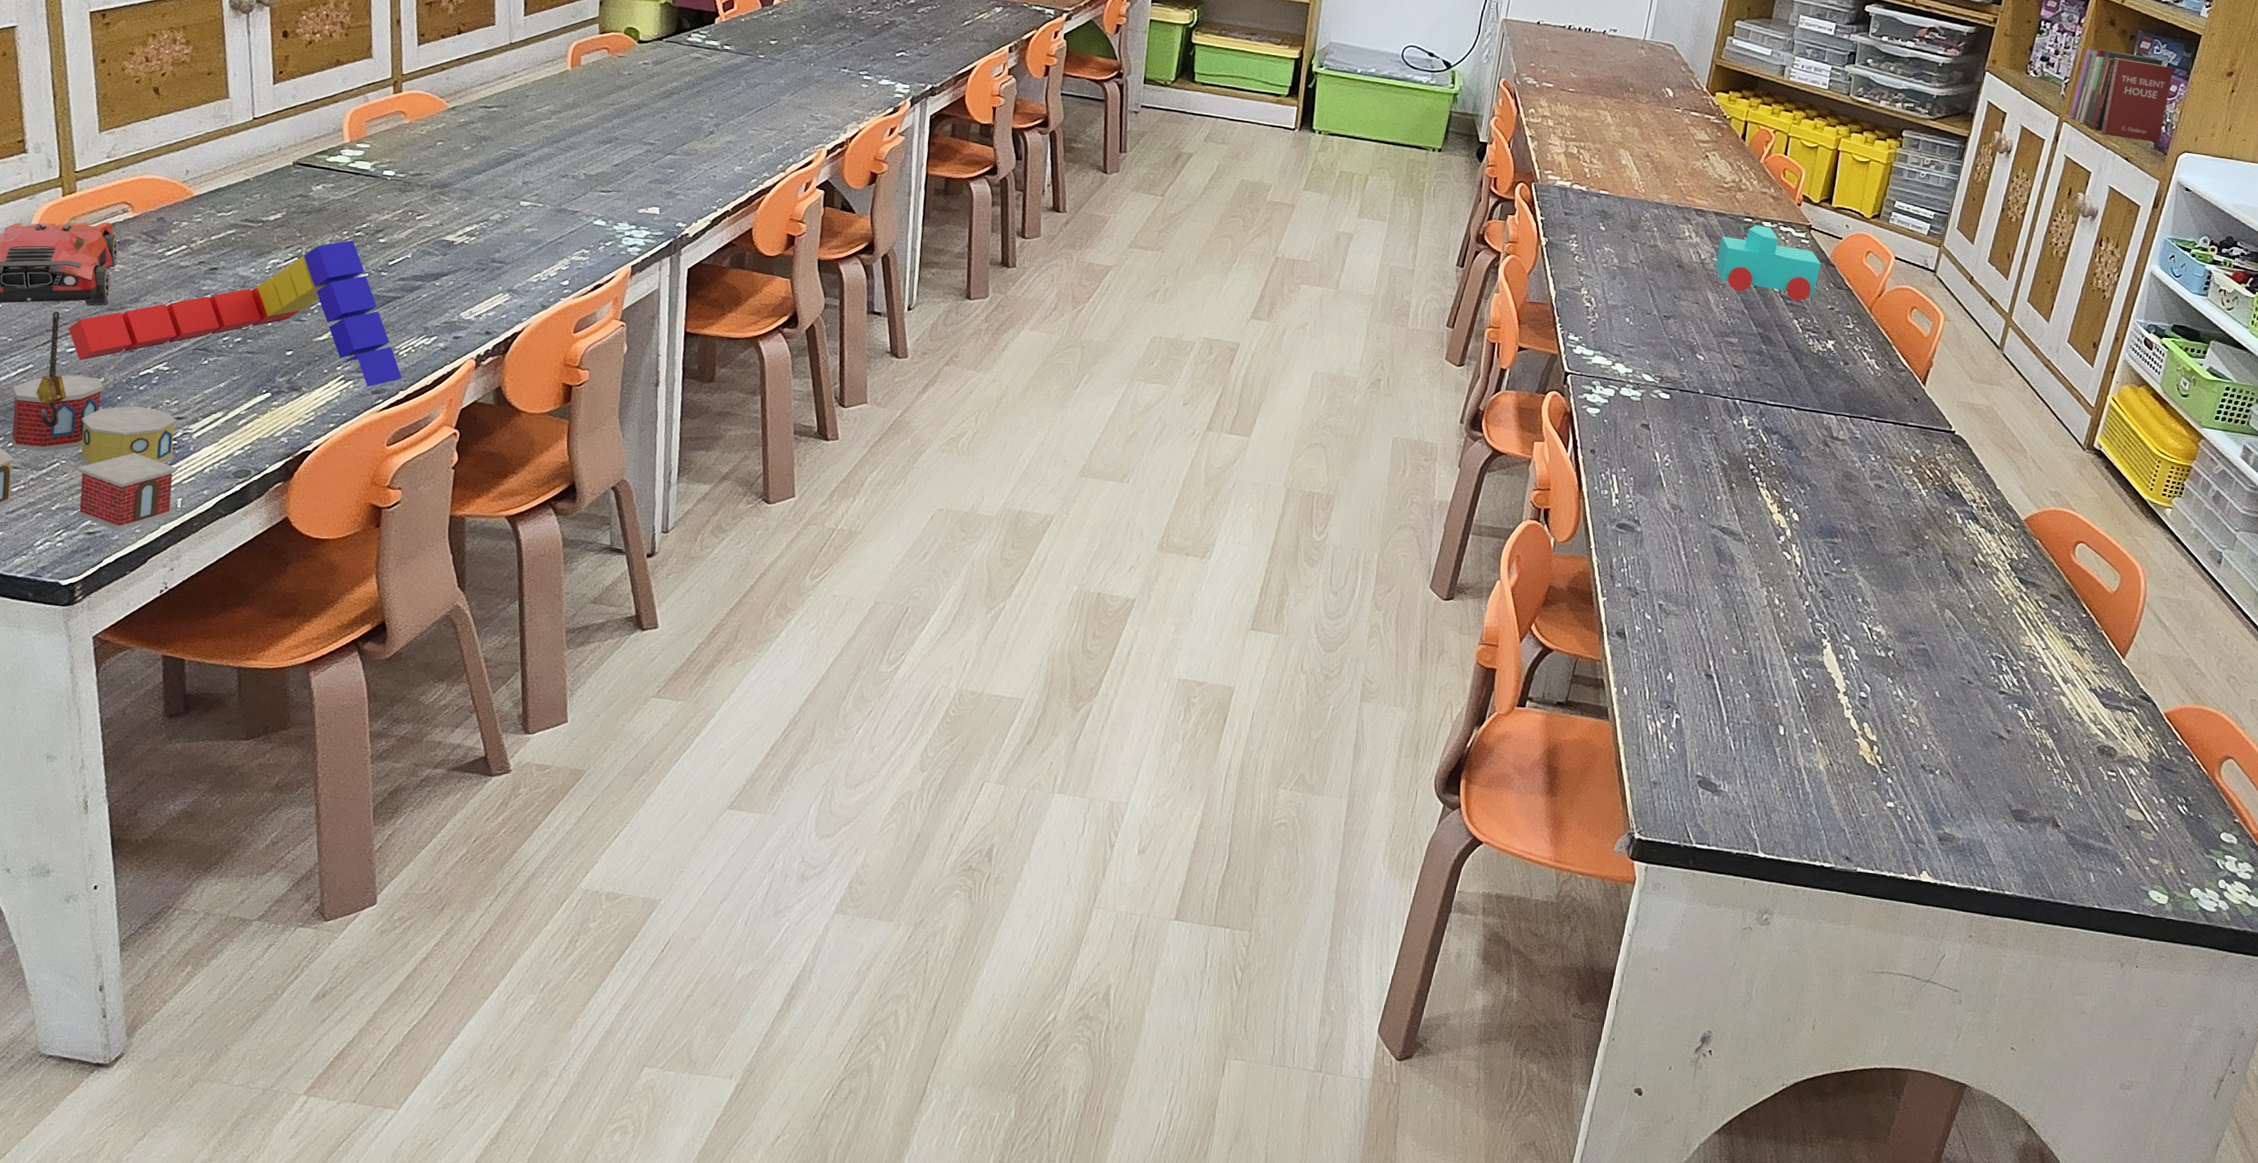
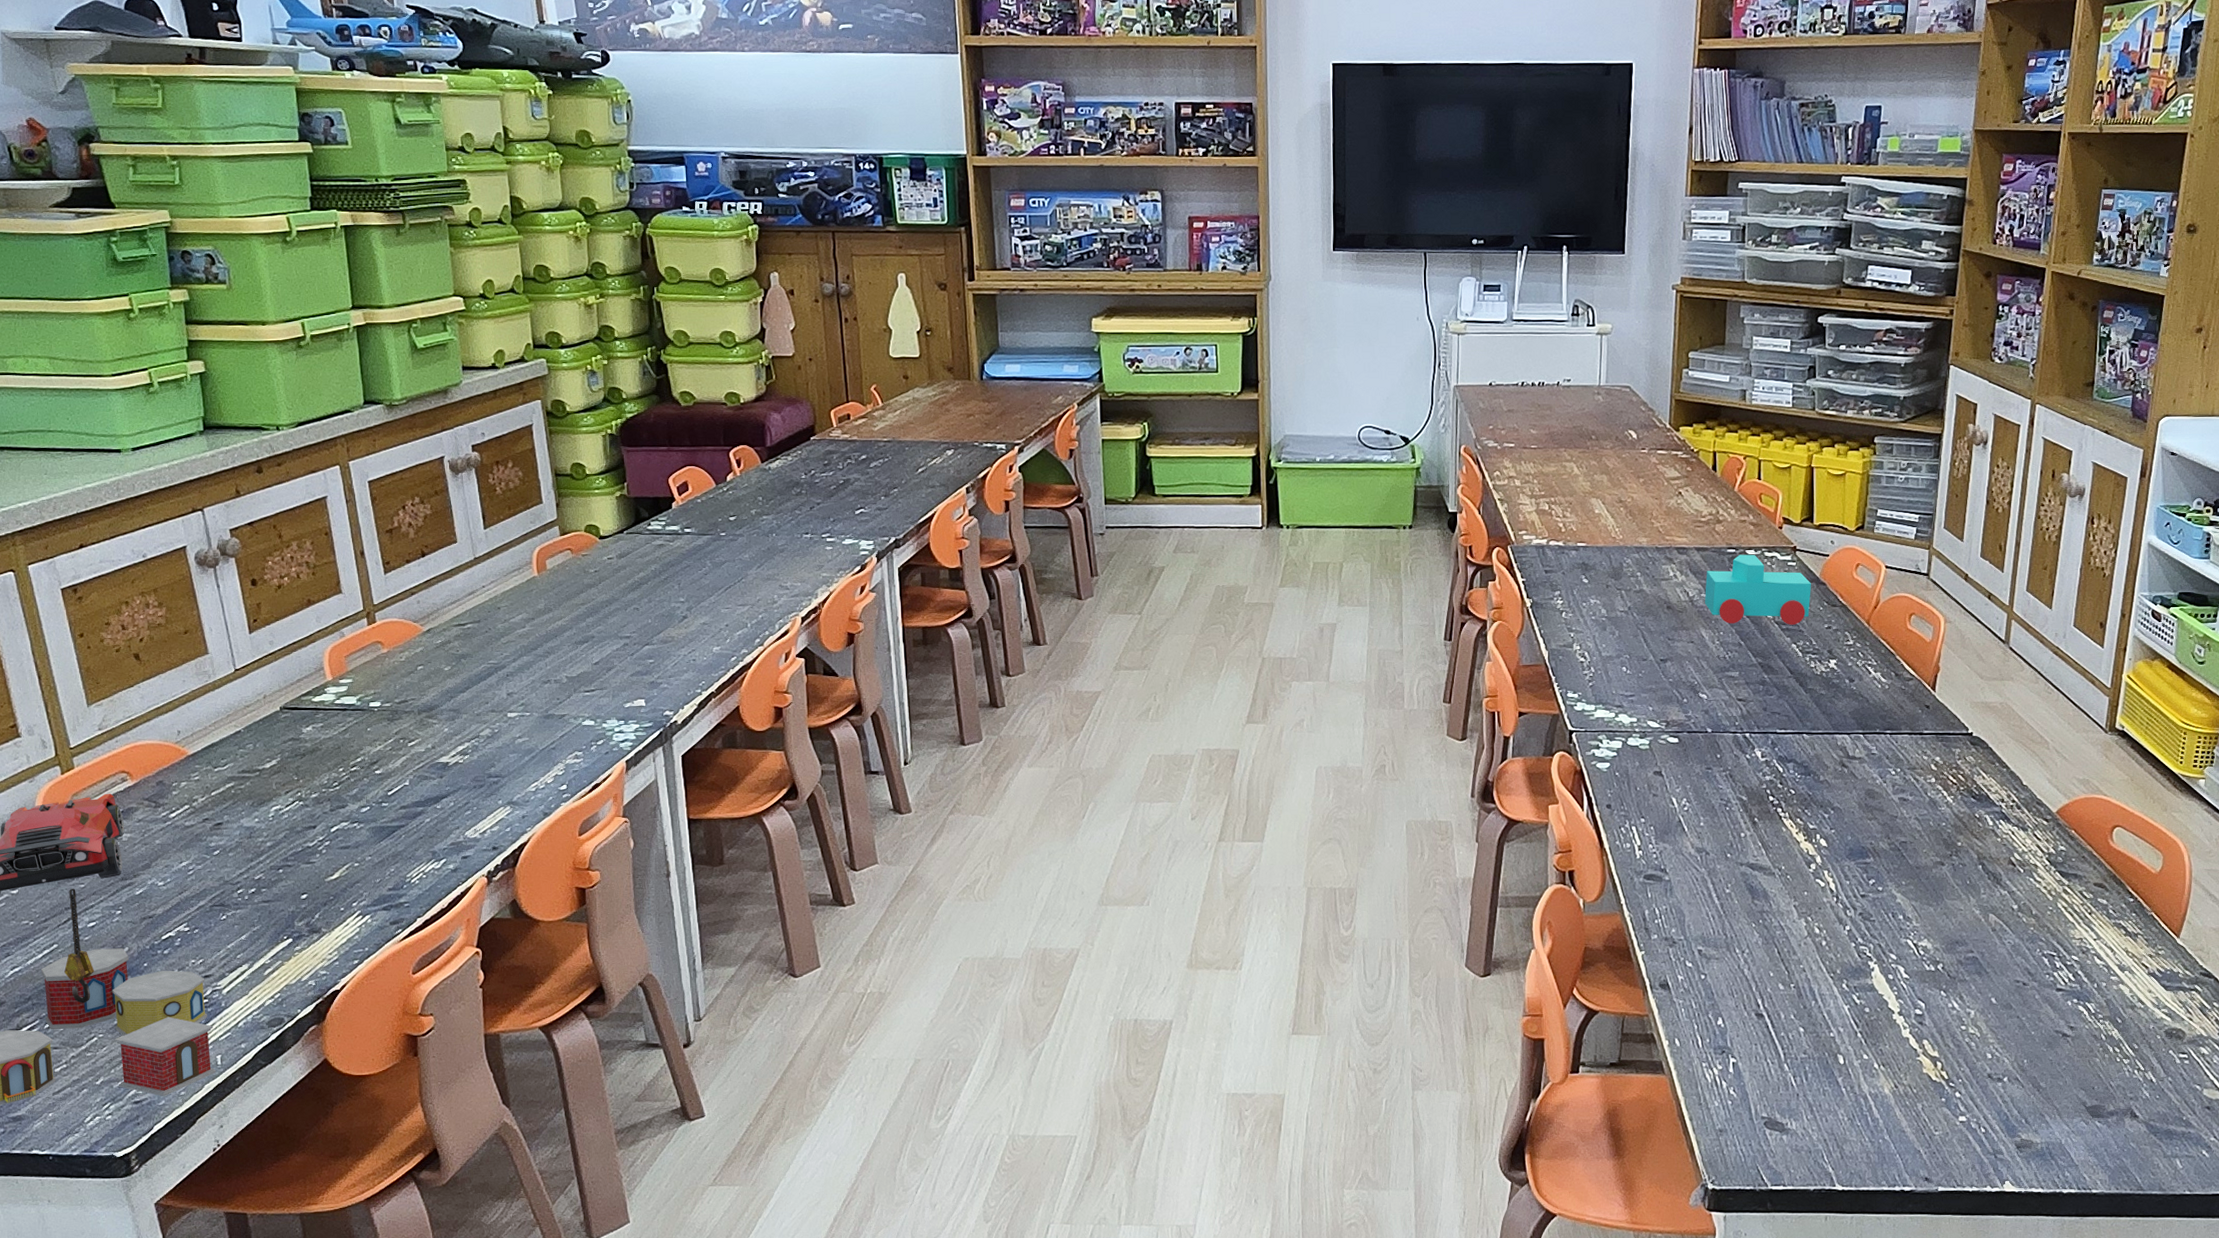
toy blocks: present [68,240,402,388] -> none [86,776,417,934]
books: present [2069,48,2174,143] -> none [2041,324,2141,412]

